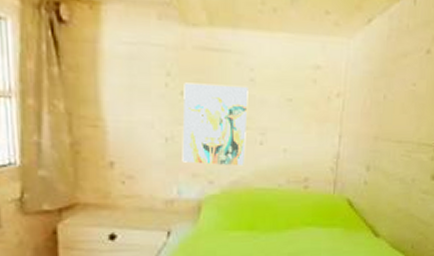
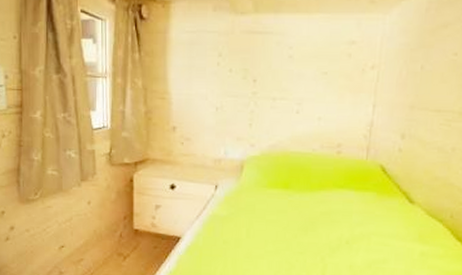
wall art: present [182,82,248,165] -> none [229,61,287,131]

